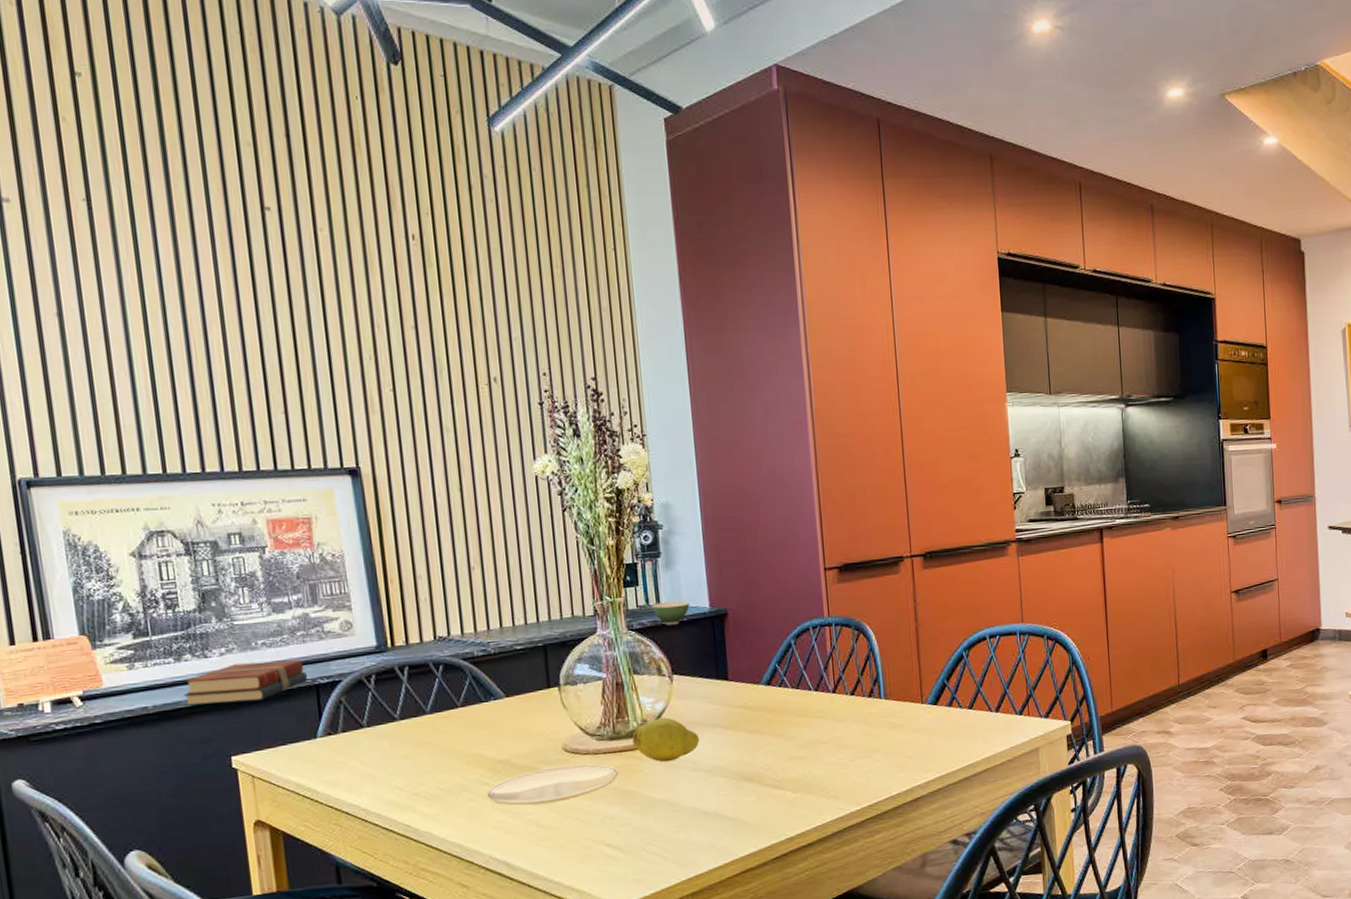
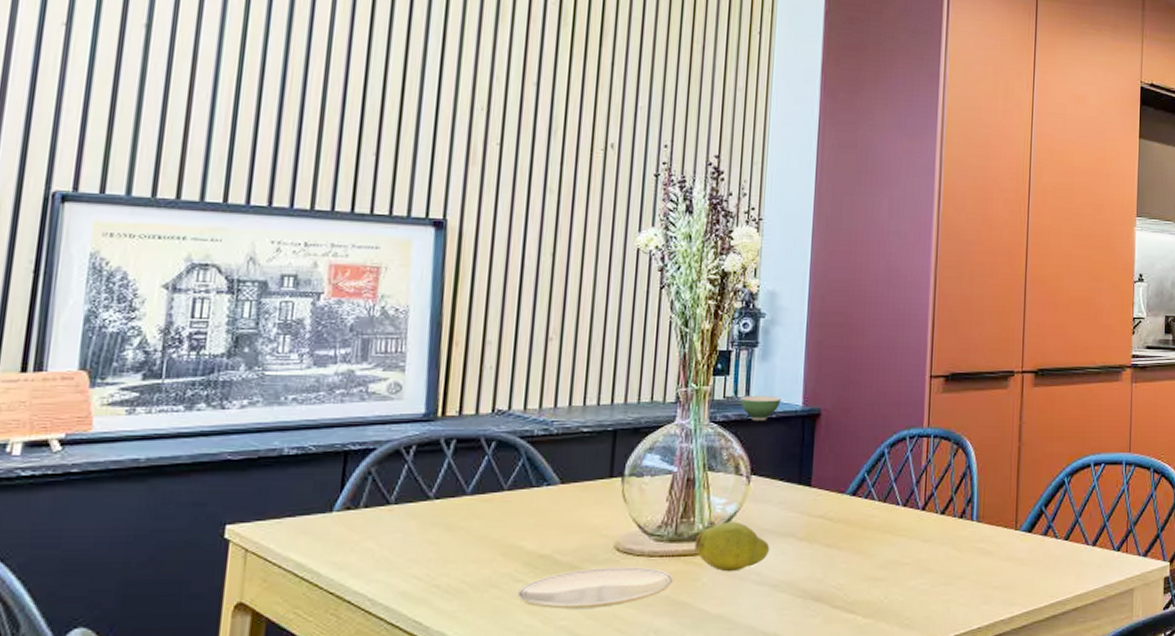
books: present [183,660,308,706] -> none [183,419,338,463]

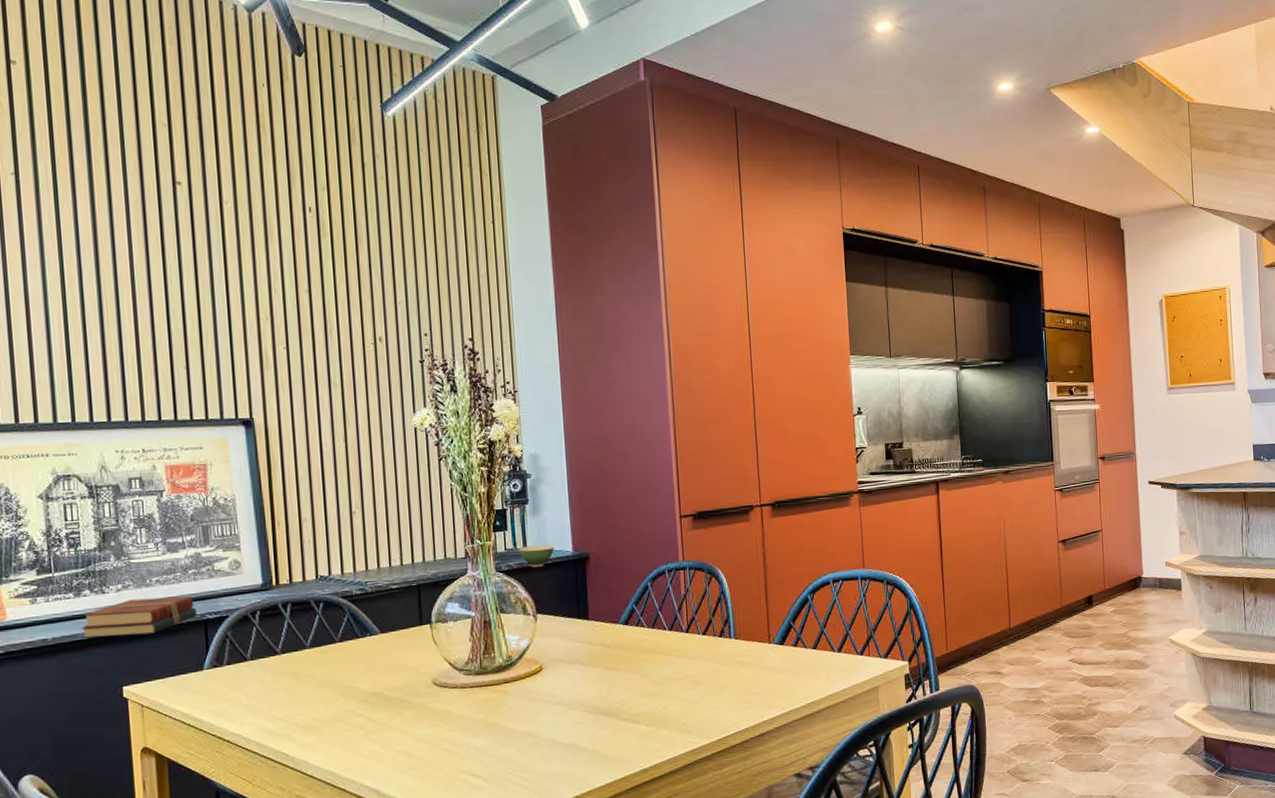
books: none [183,419,338,463] -> present [80,596,198,638]
plate: present [518,566,674,609] -> none [360,697,484,736]
fruit: present [694,521,770,572] -> none [497,654,561,697]

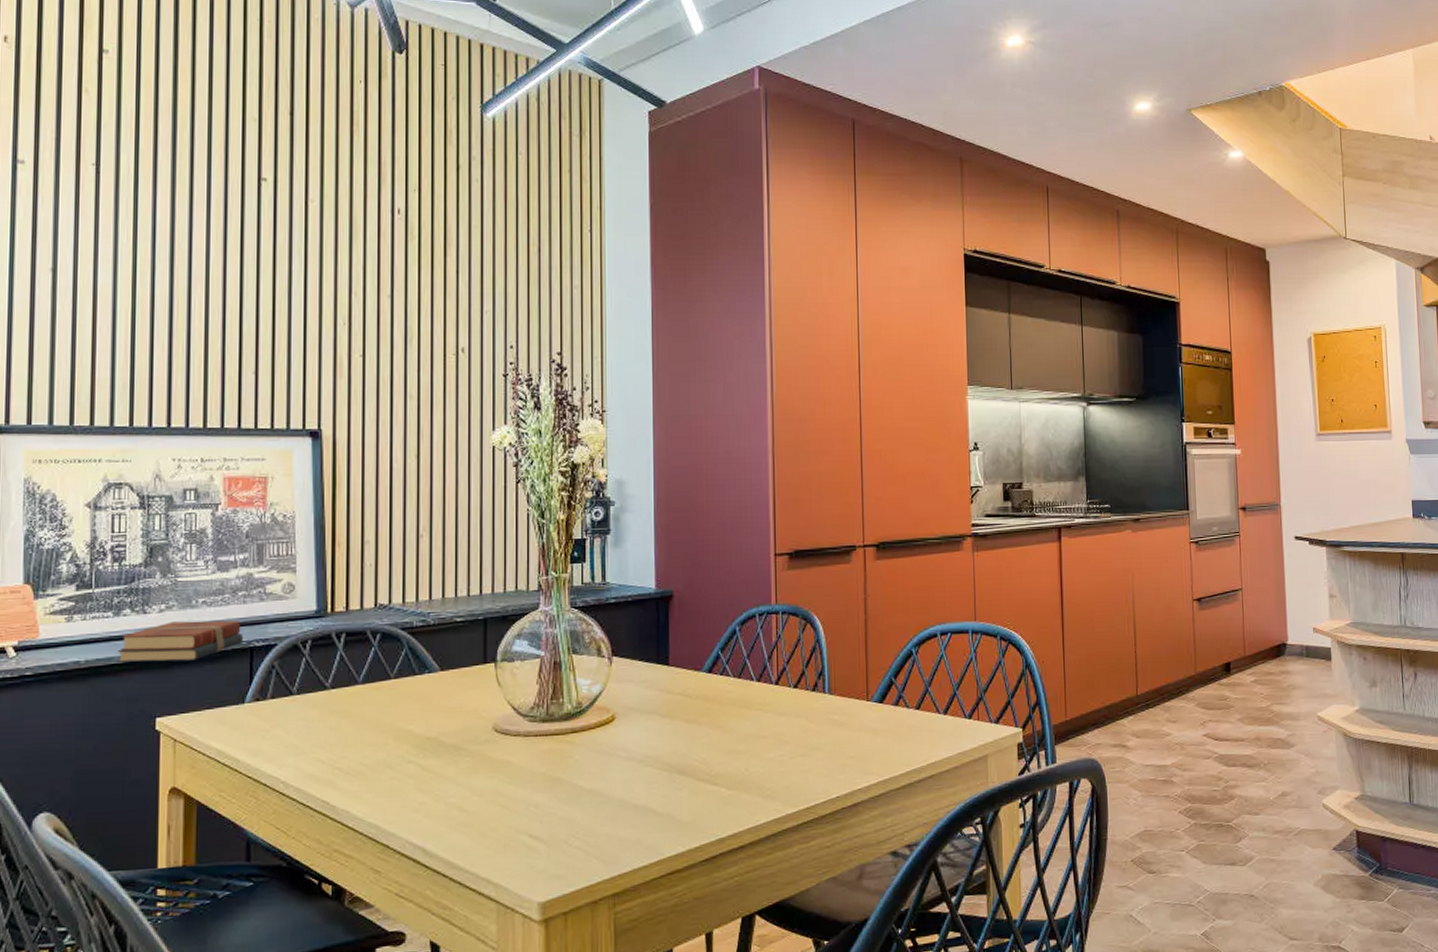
bowl: present [519,545,554,568] -> none [597,580,635,605]

